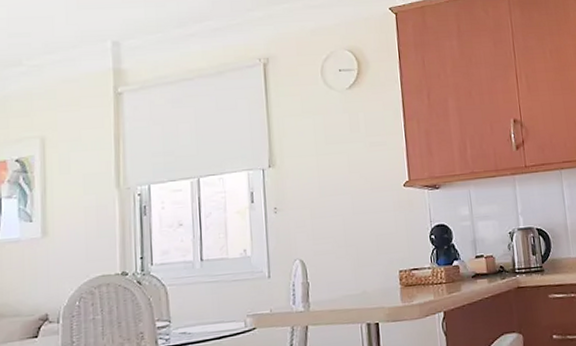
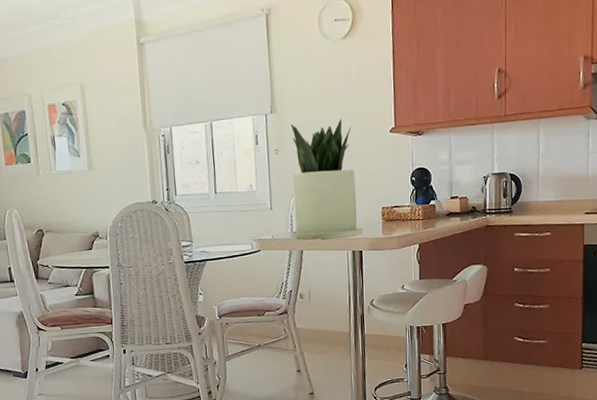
planter: none [291,173,380,313] -> present [289,119,365,240]

